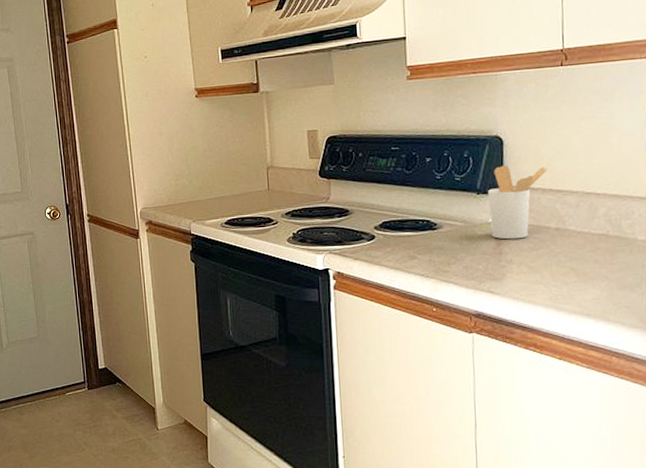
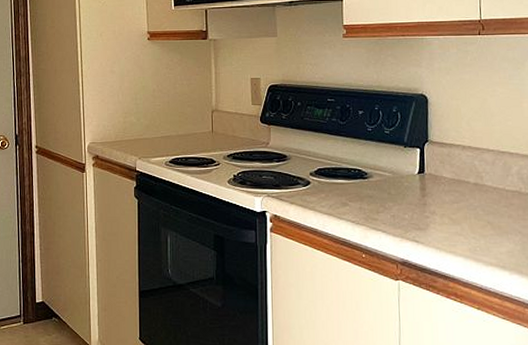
utensil holder: present [488,165,548,240] -> none [414,121,467,192]

